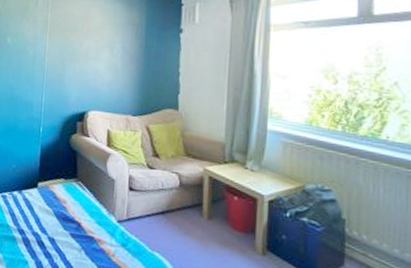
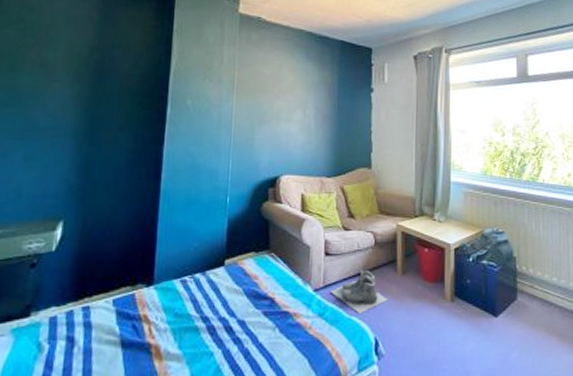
boots: none [134,208,192,252] -> present [331,270,388,315]

